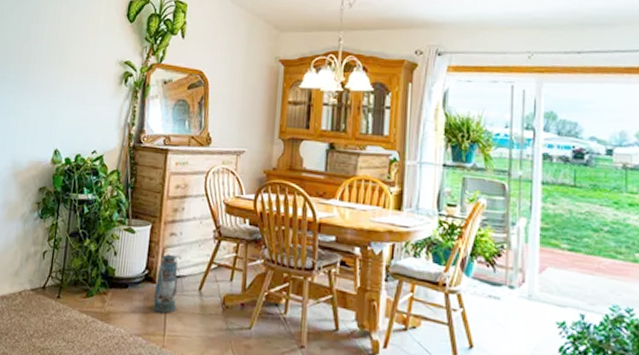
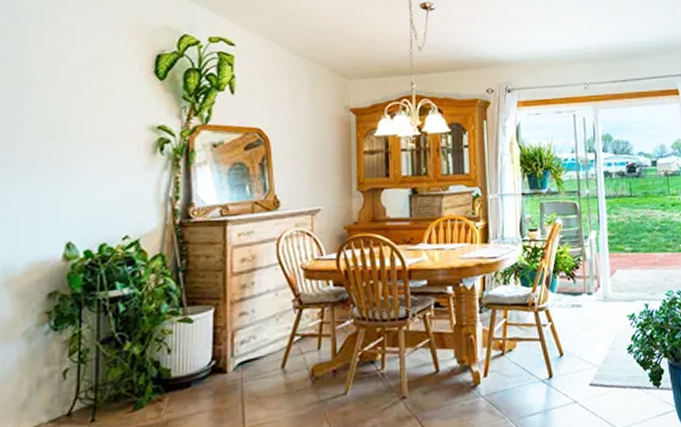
lantern: present [152,254,185,314] -> none [225,336,264,406]

